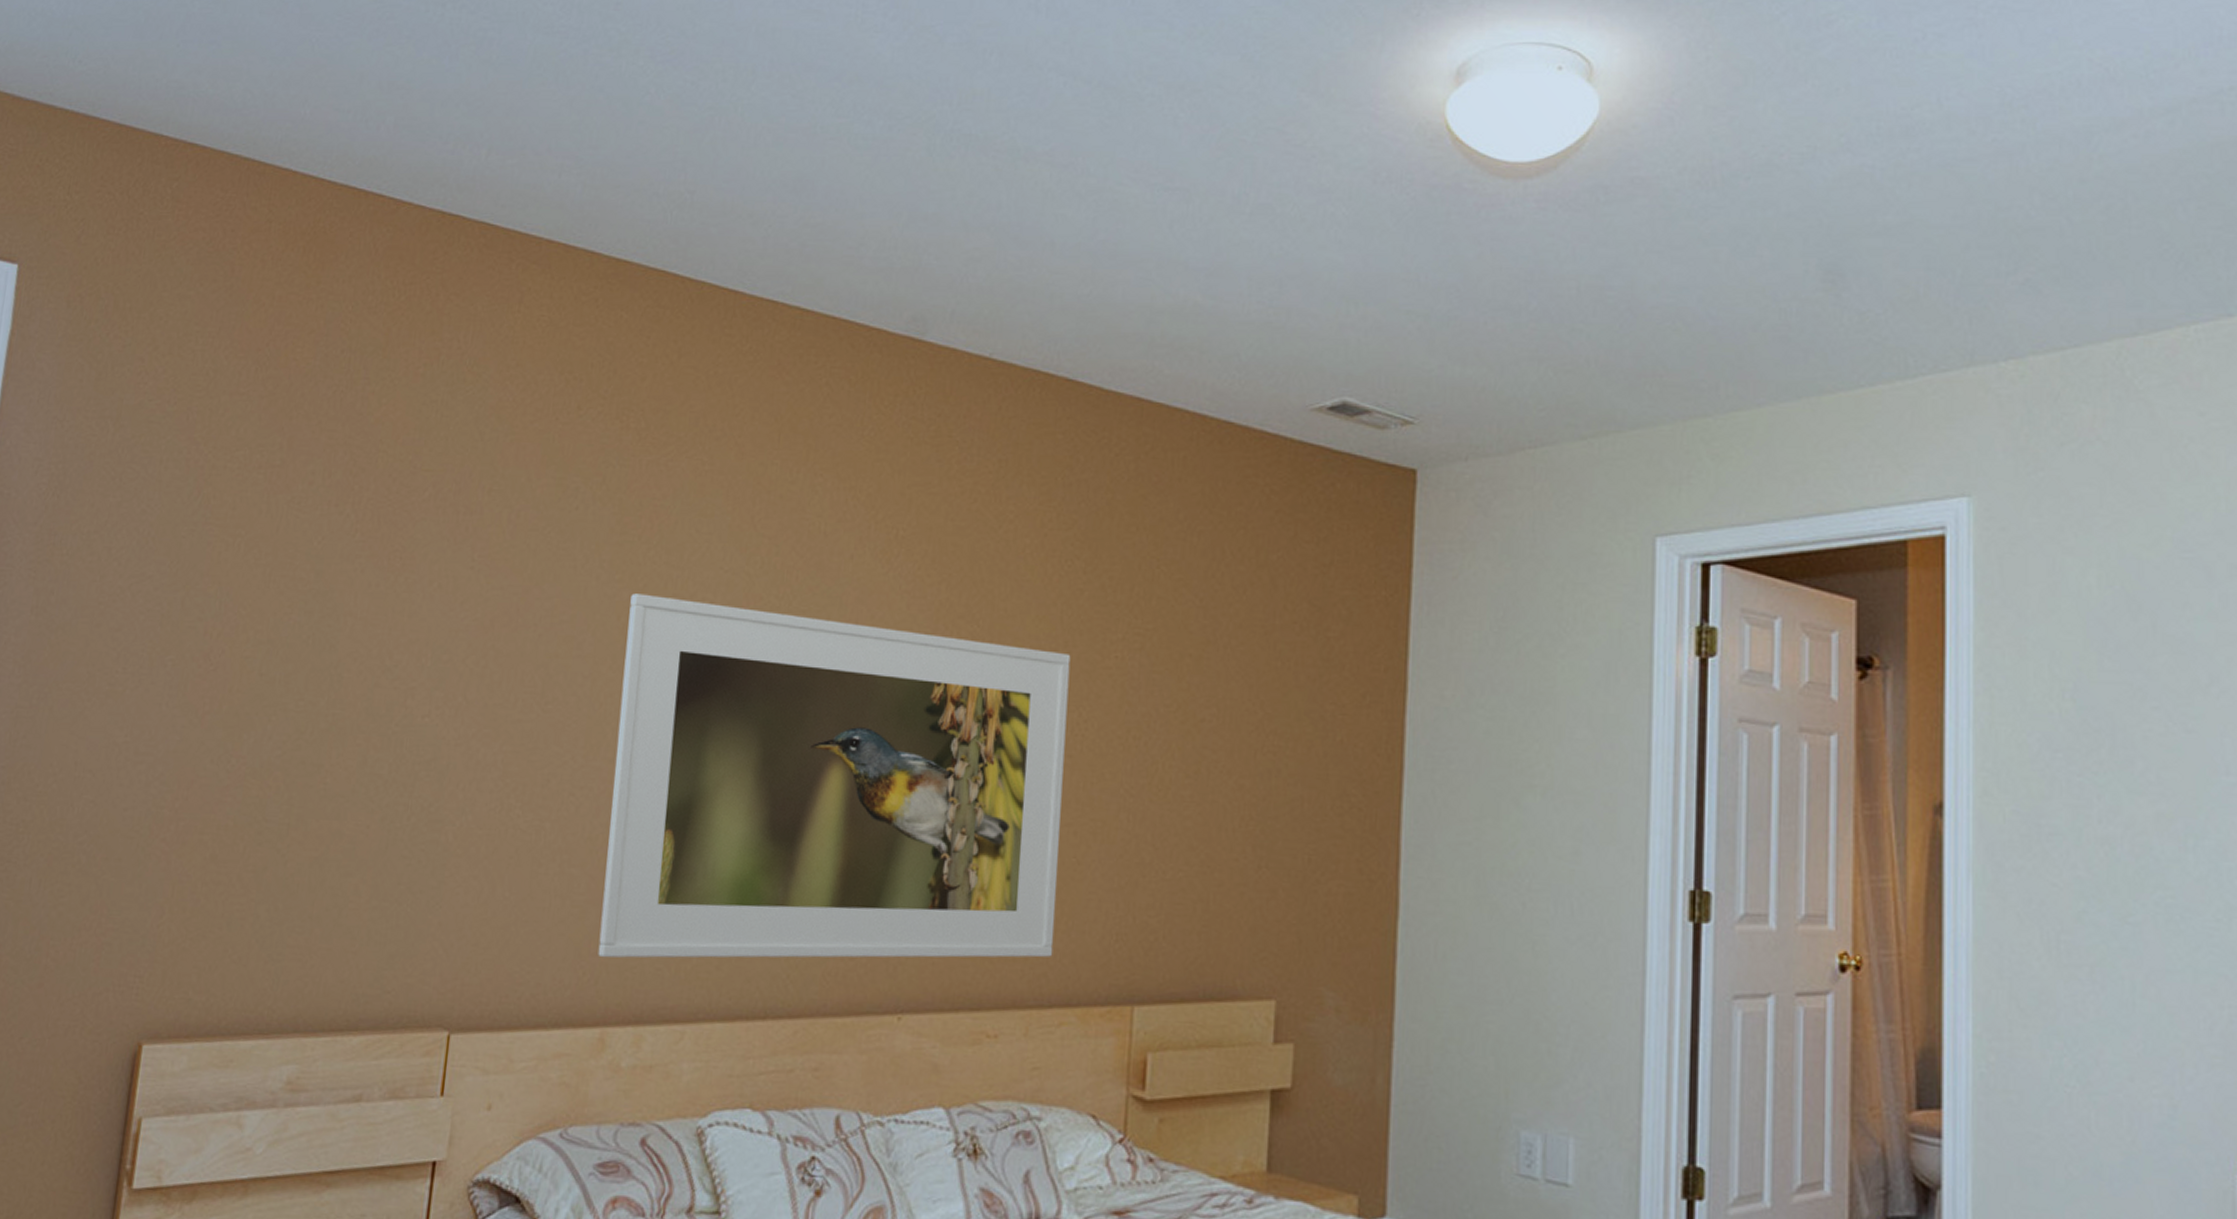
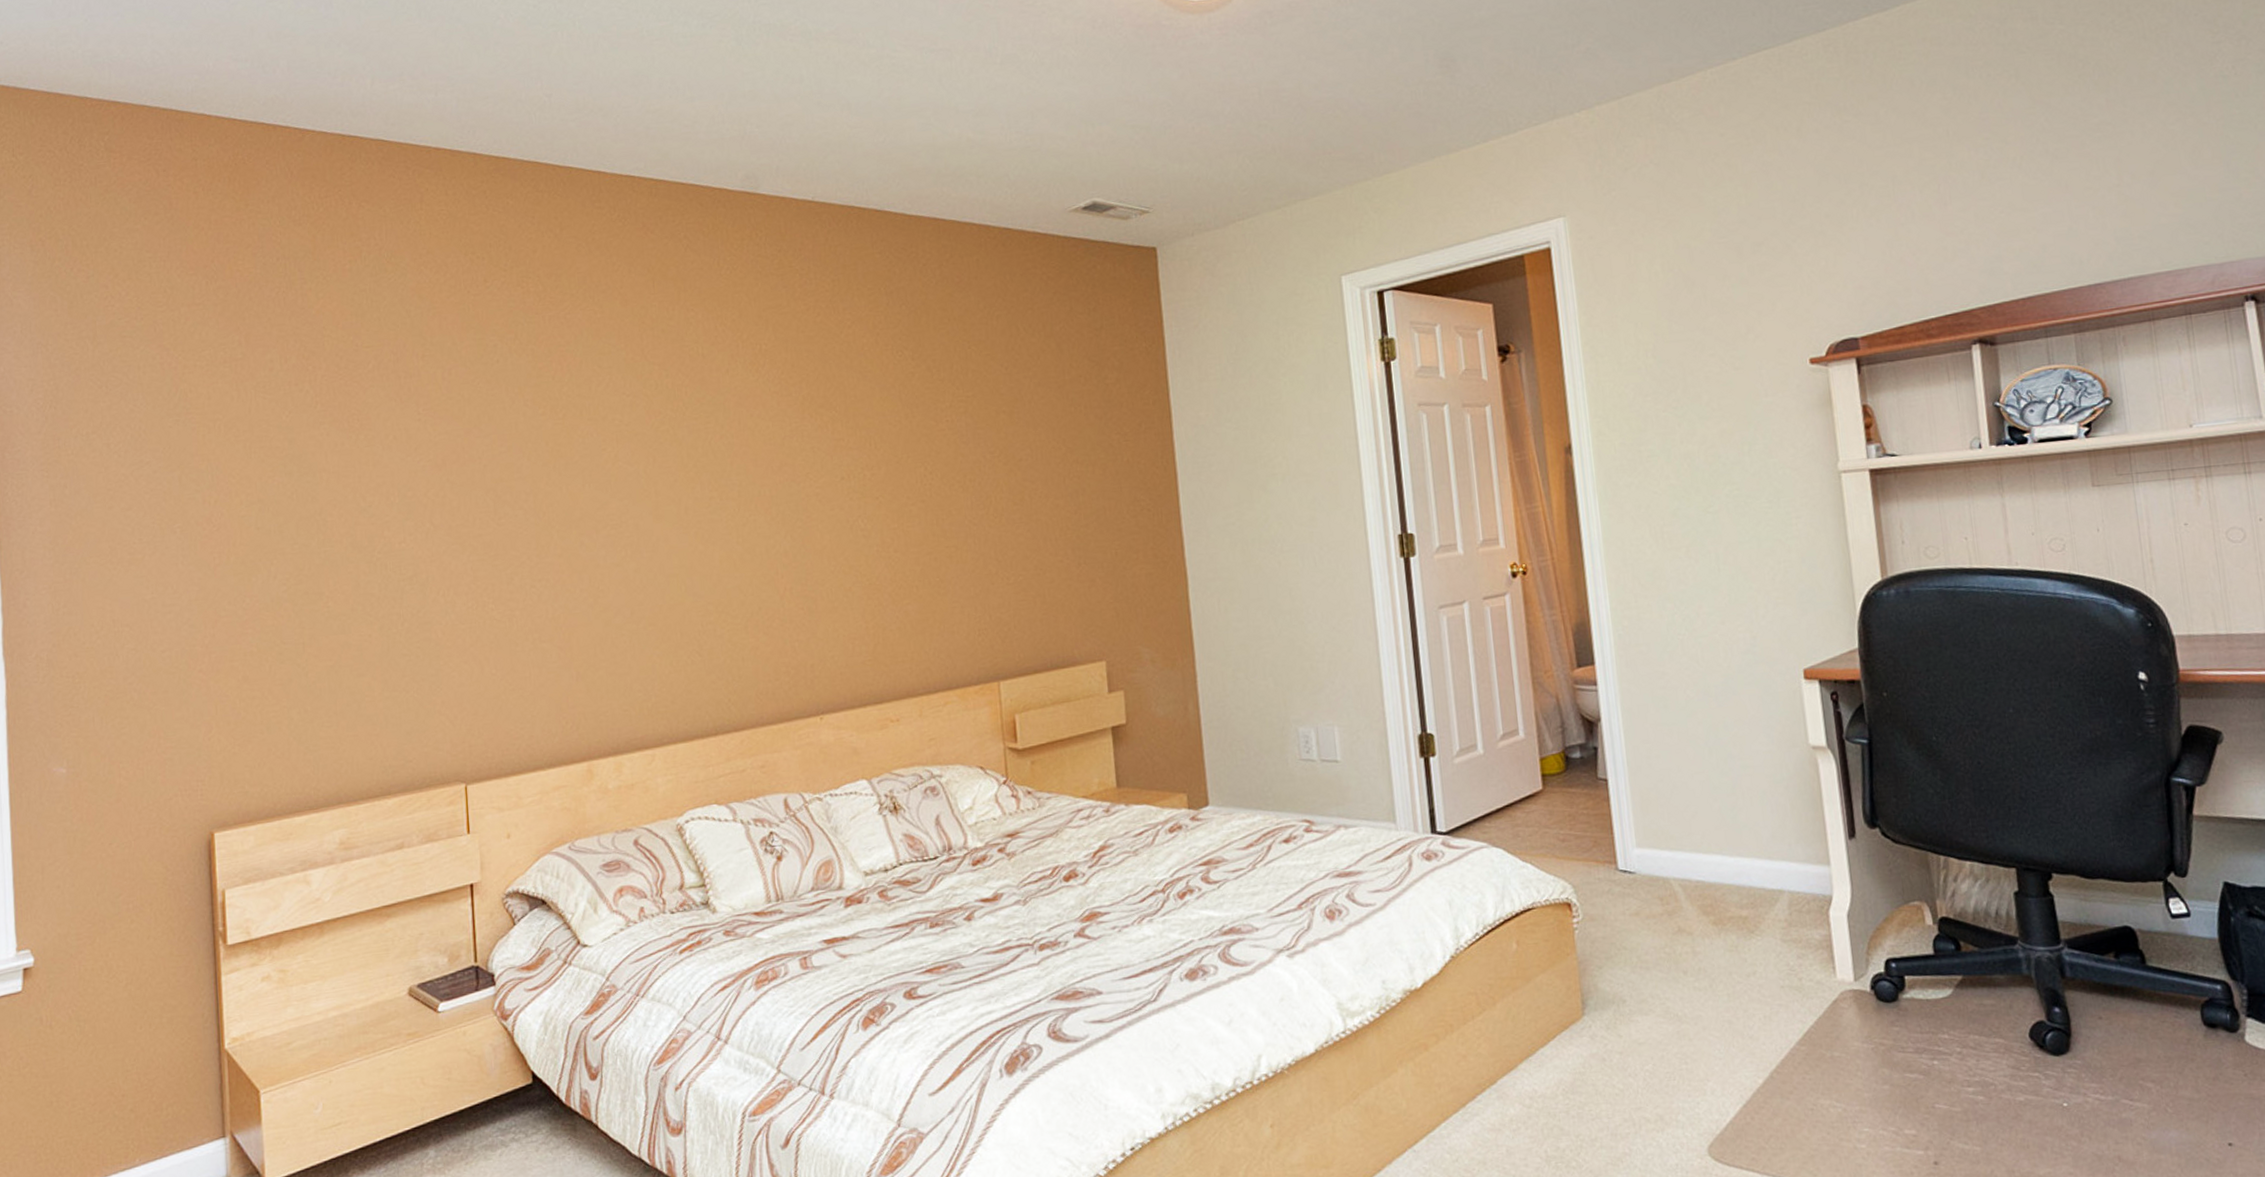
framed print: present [598,593,1071,958] -> none [554,421,932,709]

